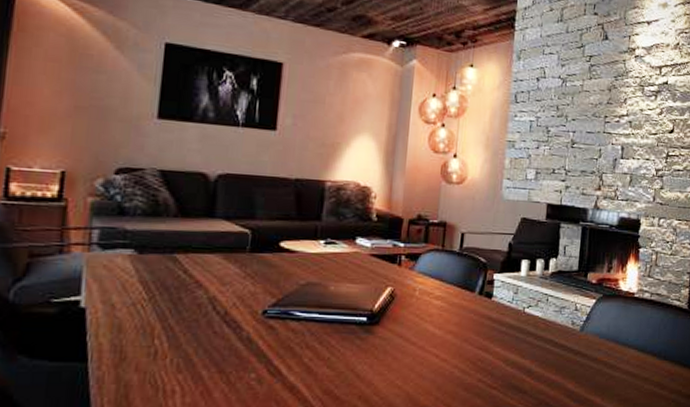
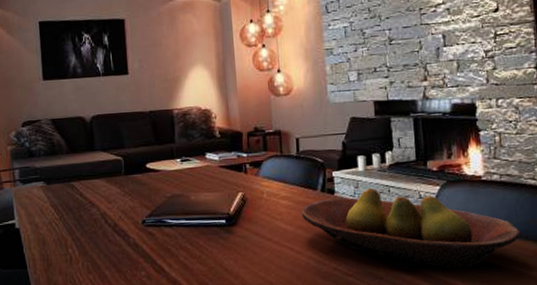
fruit bowl: none [453,294,660,385] -> present [301,187,521,268]

